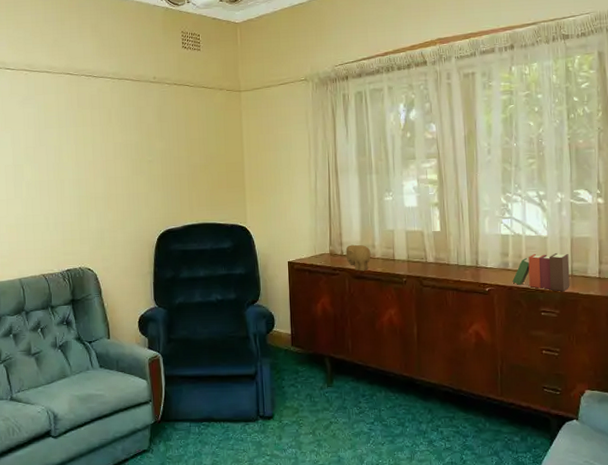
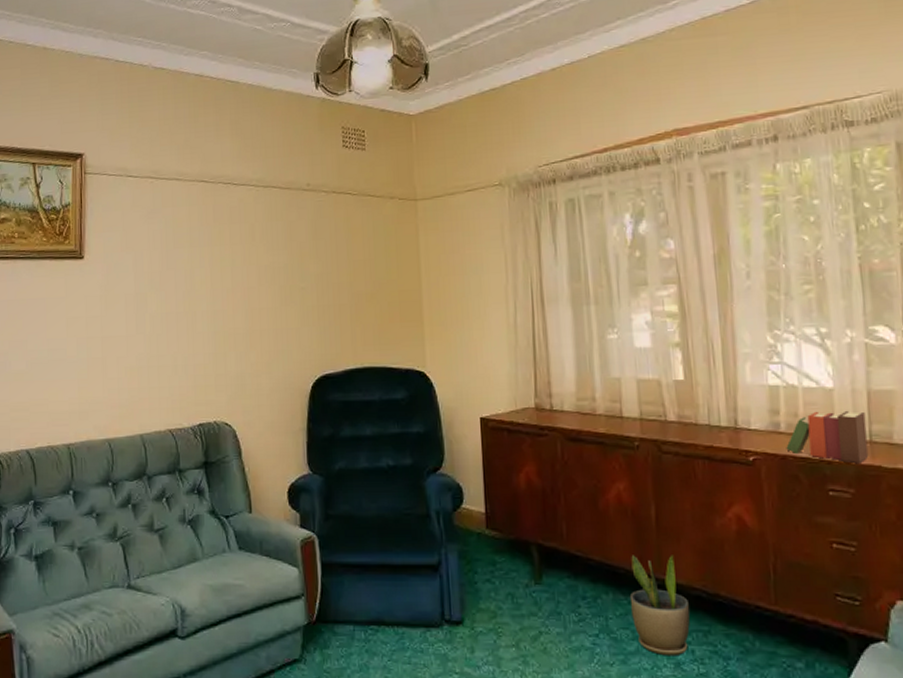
decorative figurine: present [345,244,371,271] -> none [556,396,591,432]
potted plant: none [397,362,441,436] -> present [629,555,691,656]

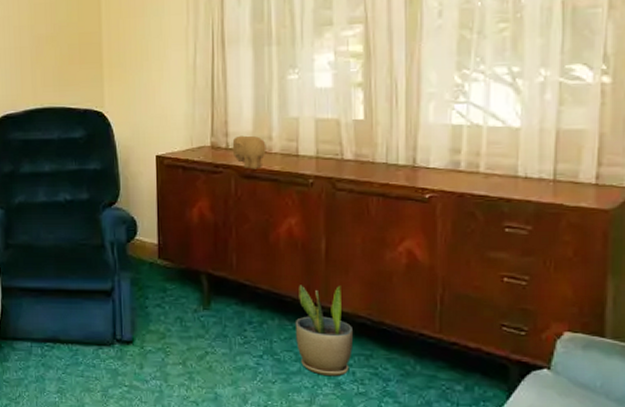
decorative figurine: none [556,396,591,432] -> present [232,135,266,169]
books: present [786,411,869,464] -> none [464,150,552,202]

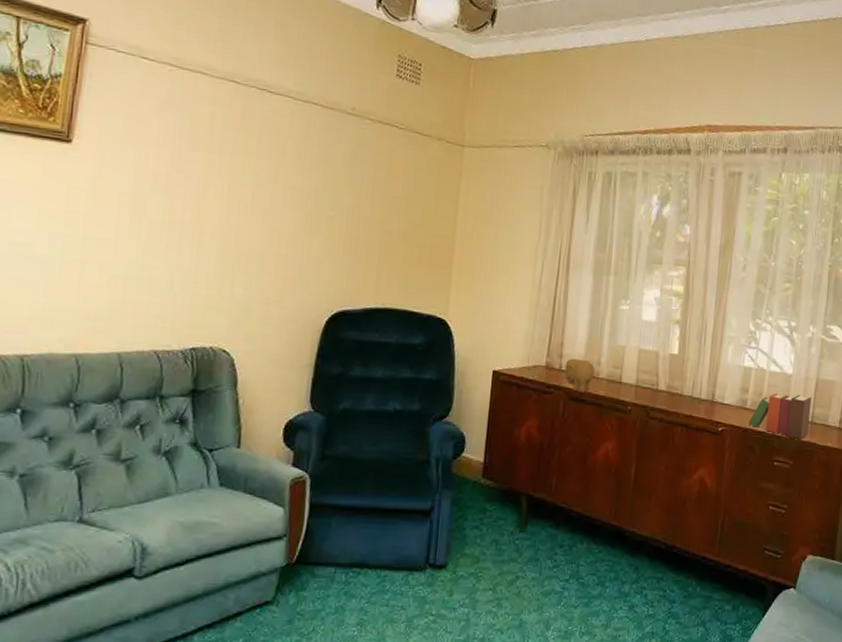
potted plant: present [295,285,354,377] -> none [600,509,650,600]
books: none [464,150,552,202] -> present [748,392,812,440]

